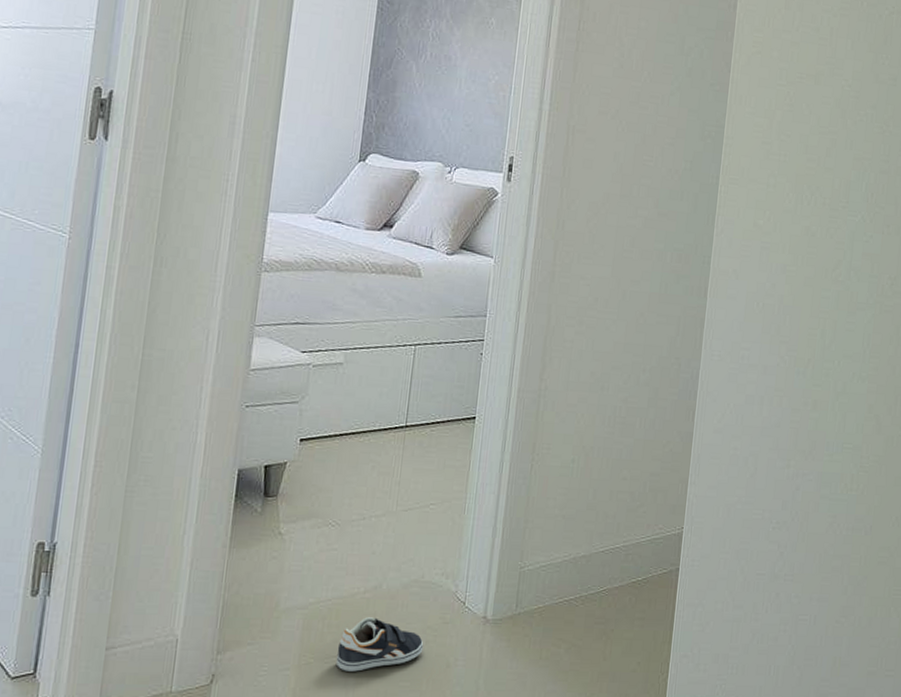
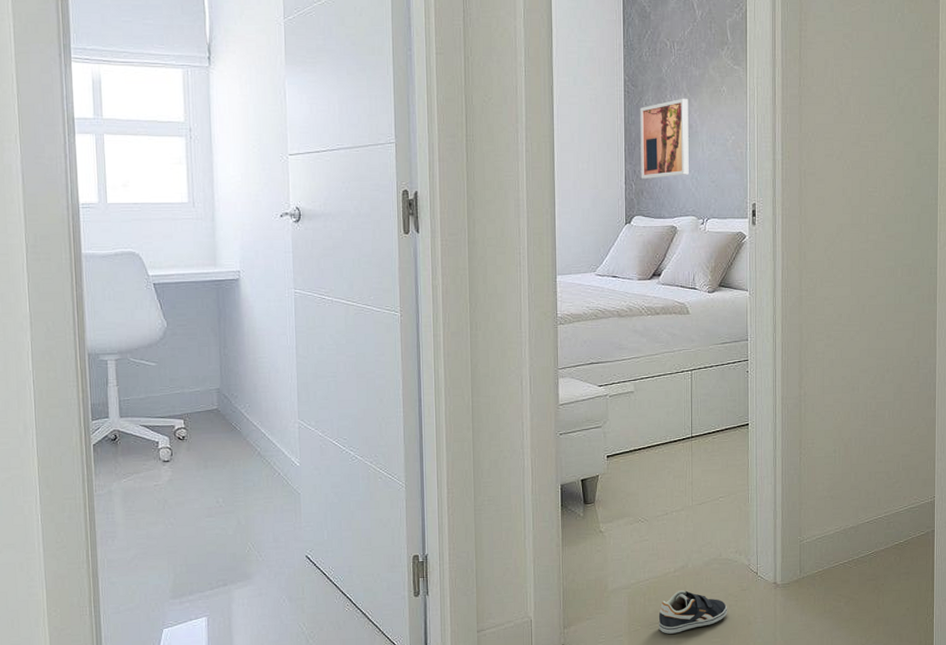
wall art: none [384,25,450,114] -> present [640,98,689,179]

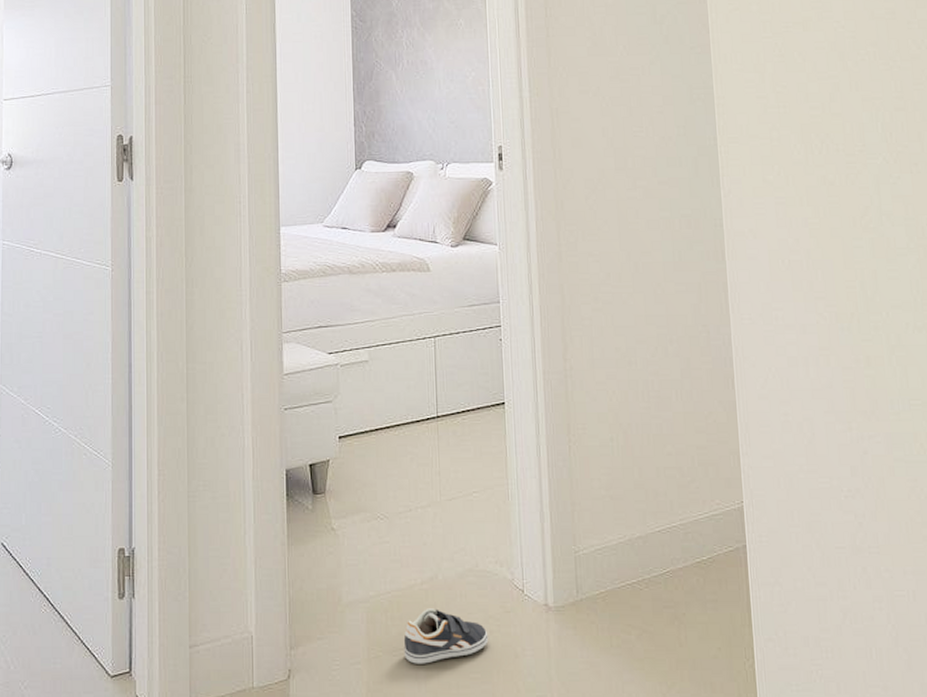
wall art: present [640,98,689,179] -> none [369,32,425,120]

